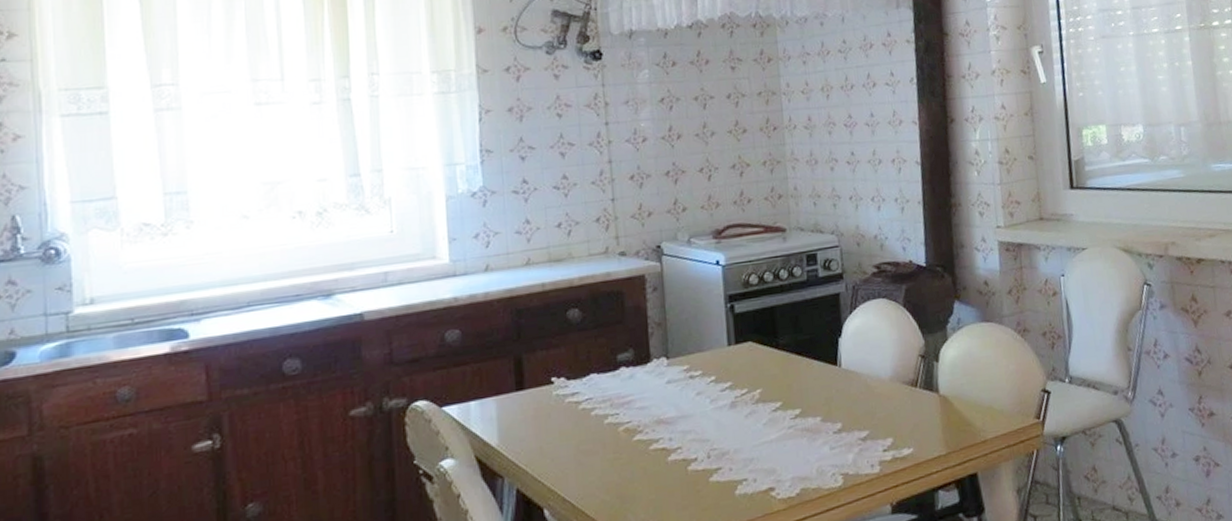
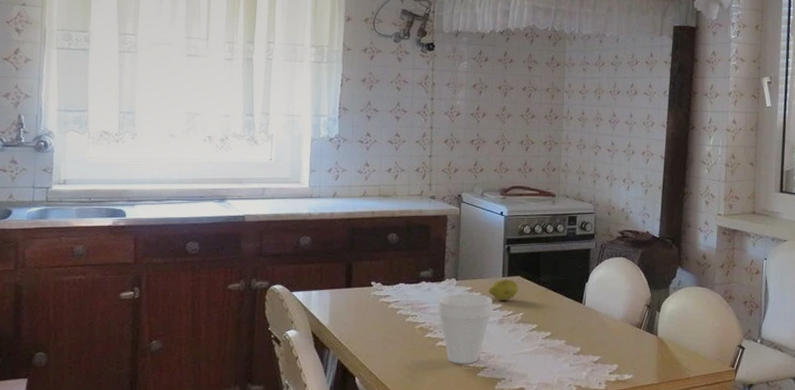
cup: none [645,373,720,470] -> present [437,293,492,364]
fruit: none [711,347,752,378] -> present [488,279,519,300]

